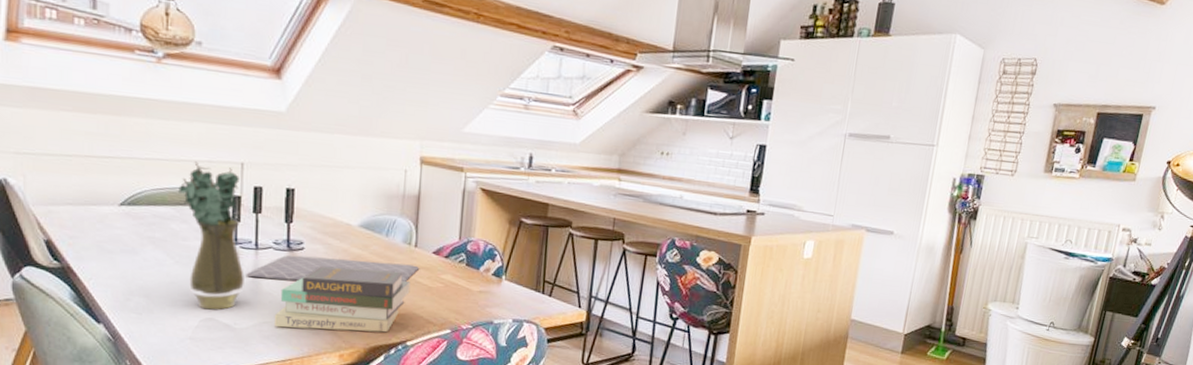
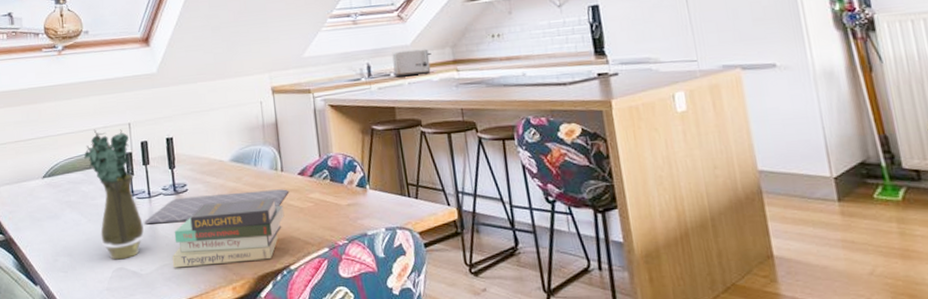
toaster: none [555,147,598,178] -> present [392,49,432,78]

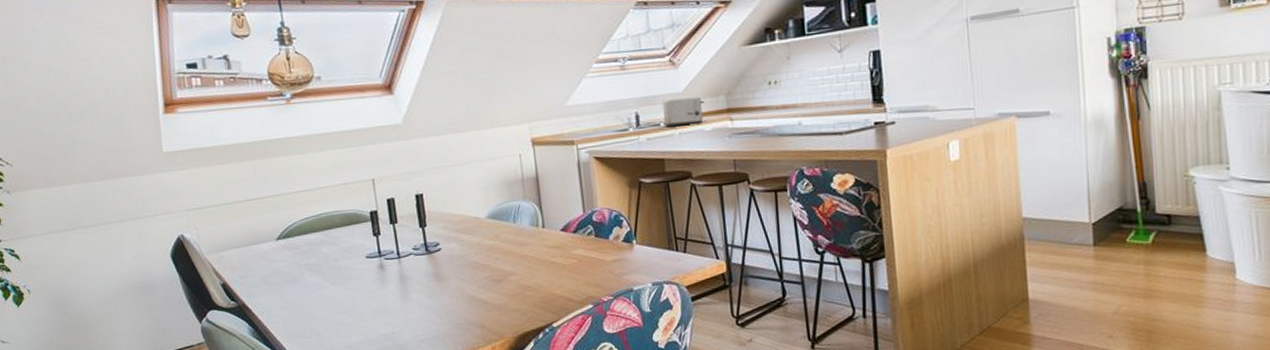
vase: present [84,129,144,260] -> none [323,186,394,324]
placemat: present [144,189,288,225] -> none [393,246,550,286]
books: present [172,197,285,268] -> none [425,255,547,330]

